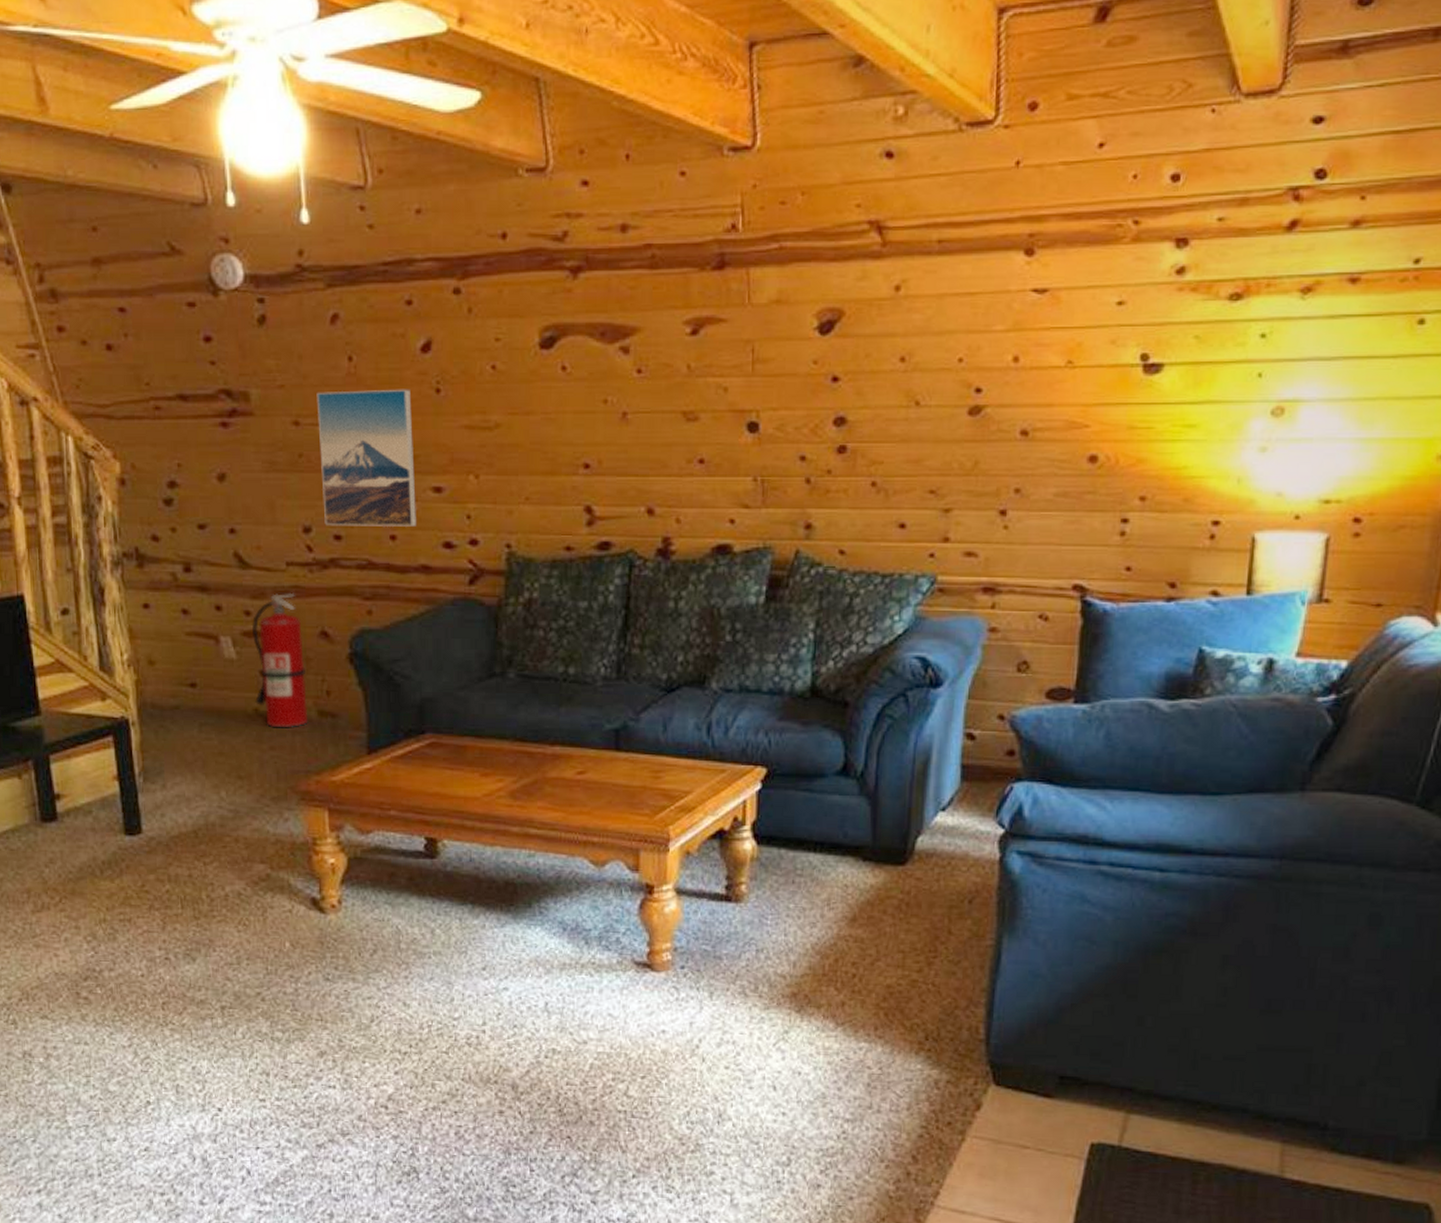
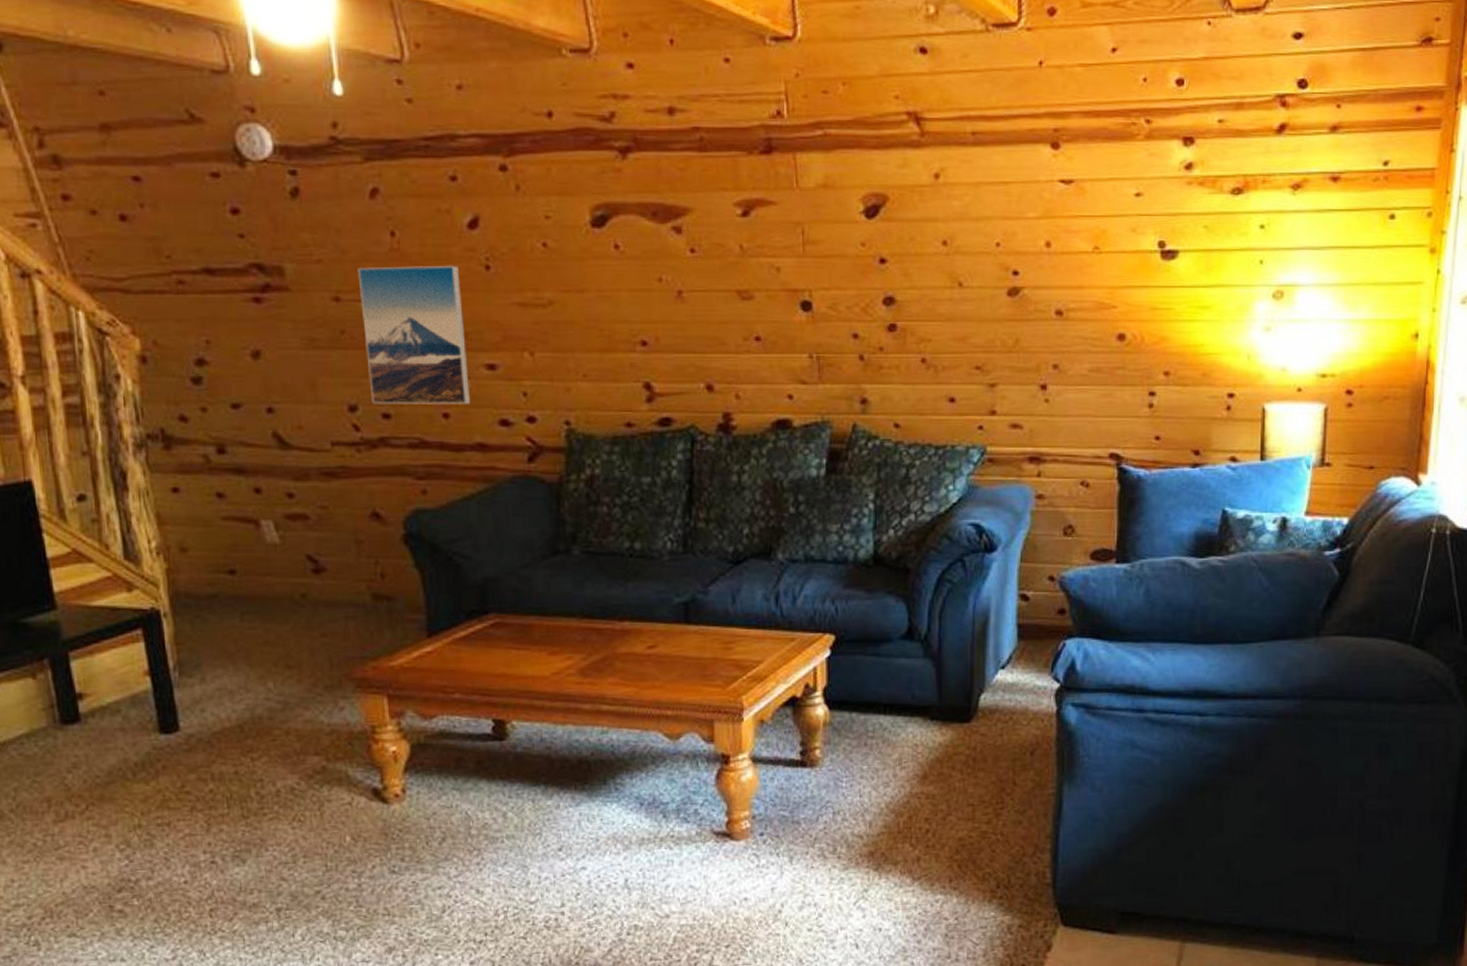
fire extinguisher: present [251,594,308,728] -> none [295,474,362,614]

